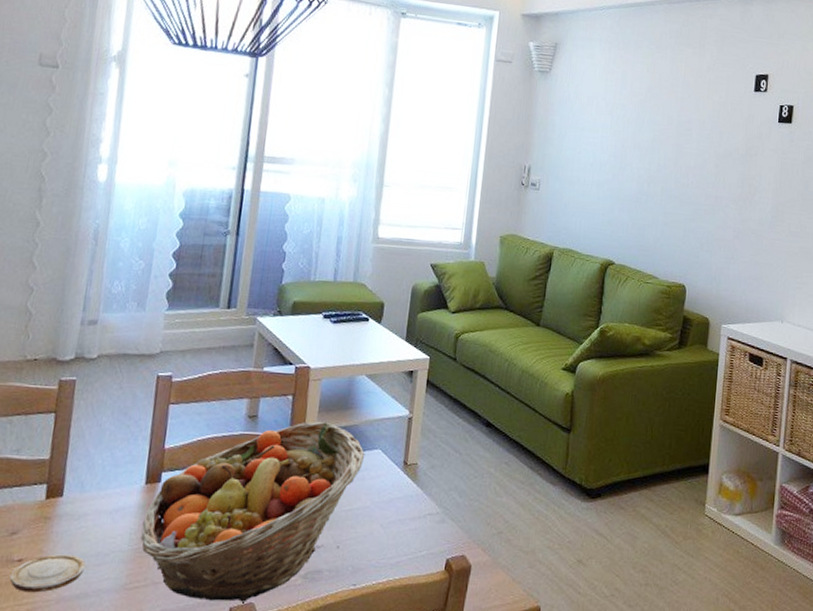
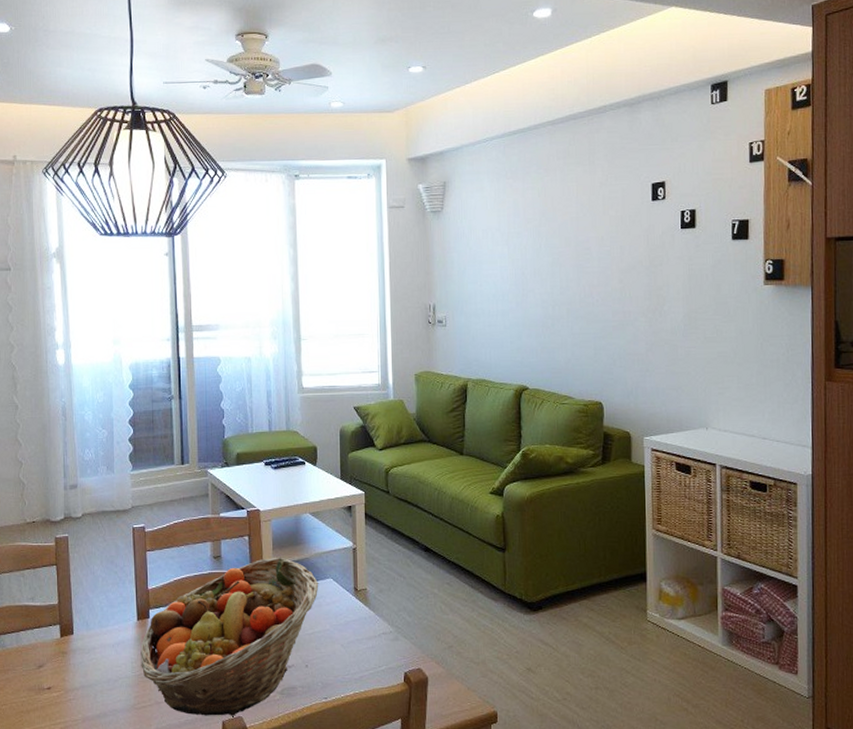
wood slice: present [9,554,86,593] -> none [43,682,101,714]

